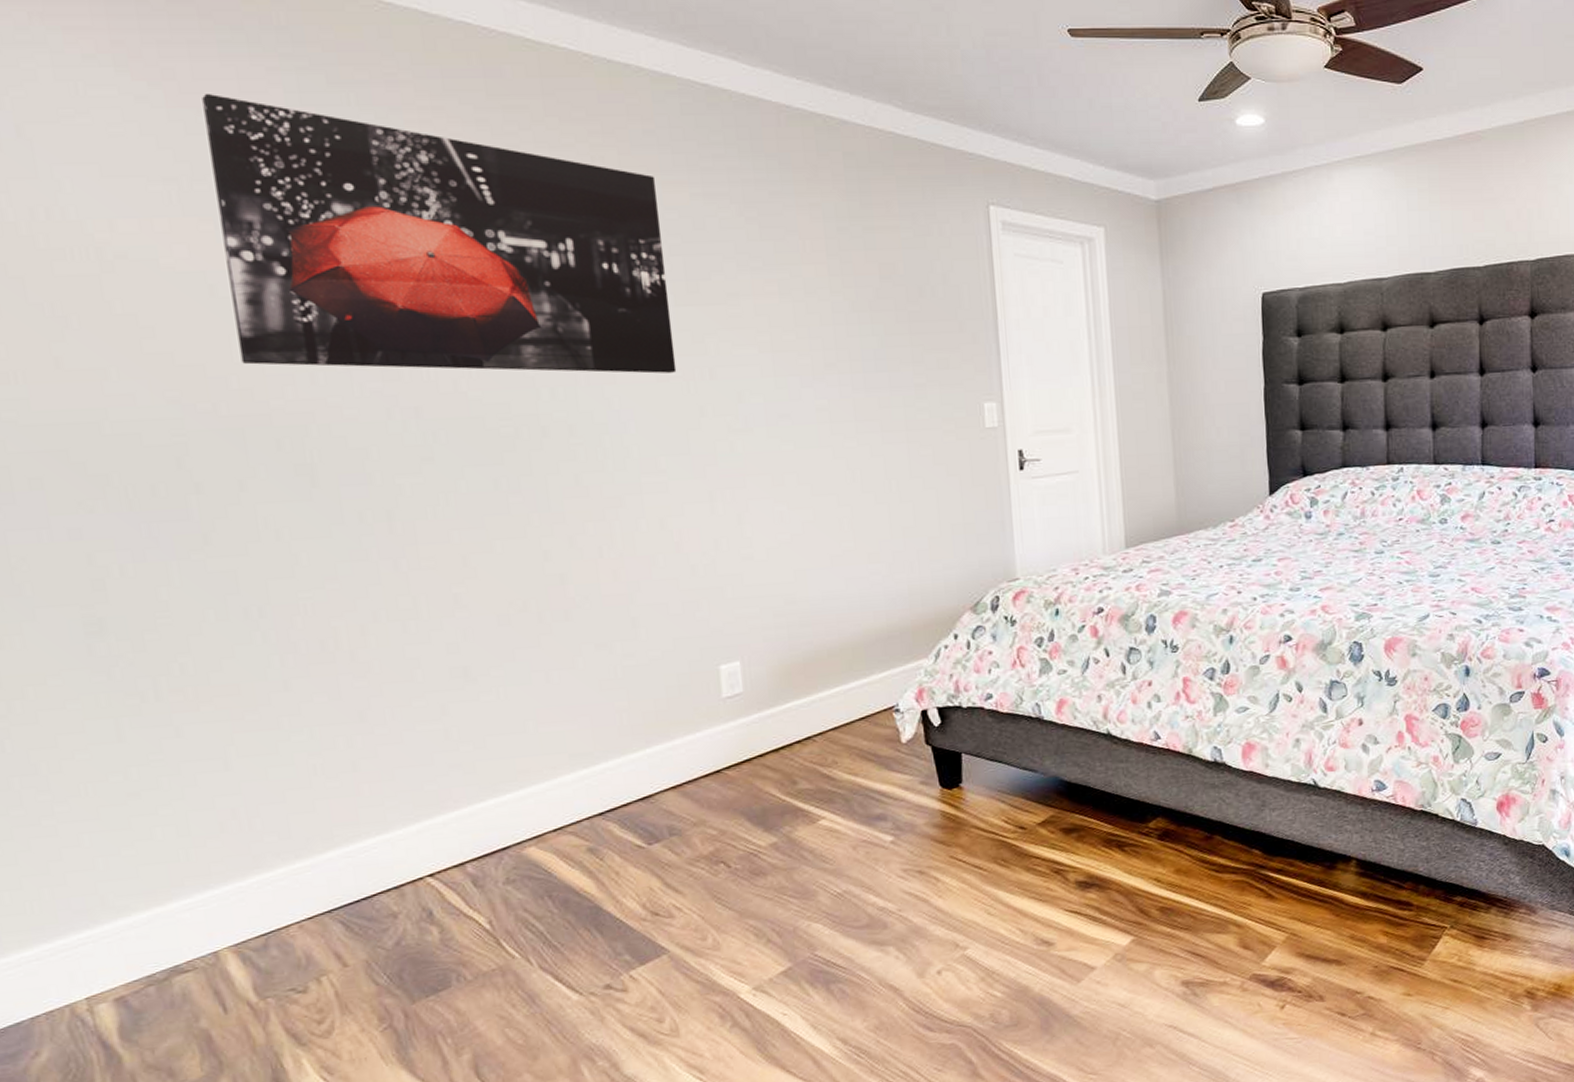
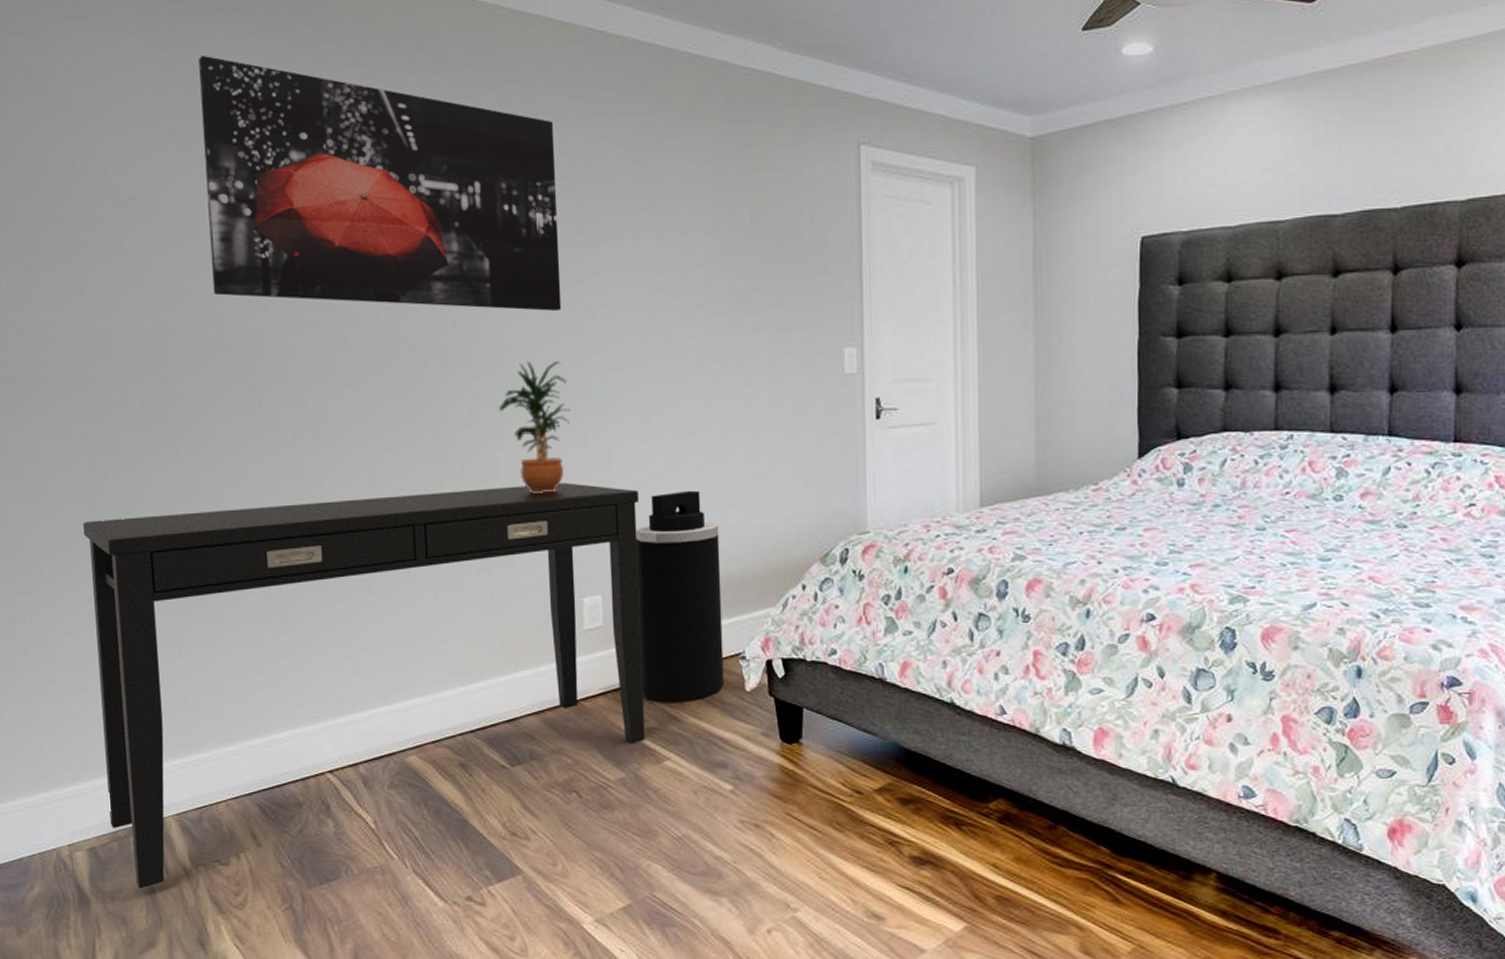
desk: none [78,549,797,1034] -> present [82,482,645,889]
potted plant: none [610,425,693,562] -> present [499,360,571,493]
trash can: none [774,549,879,763] -> present [635,490,724,702]

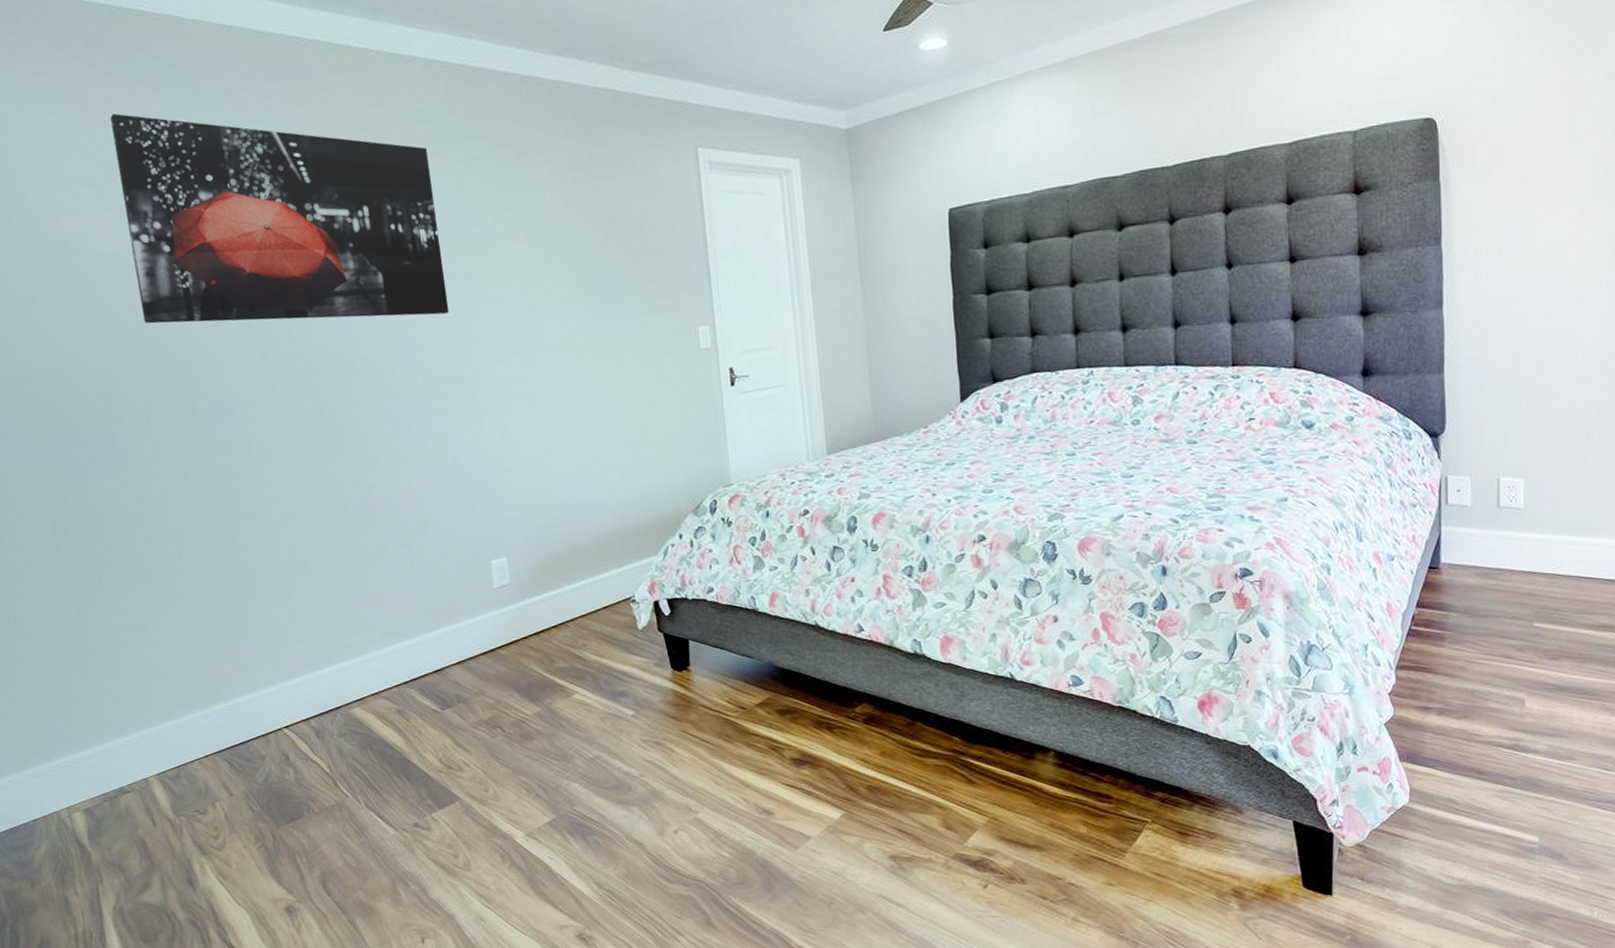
desk: present [82,482,645,889] -> none [50,462,555,840]
potted plant: present [499,360,571,493] -> none [403,358,465,474]
trash can: present [635,490,724,702] -> none [531,460,619,645]

